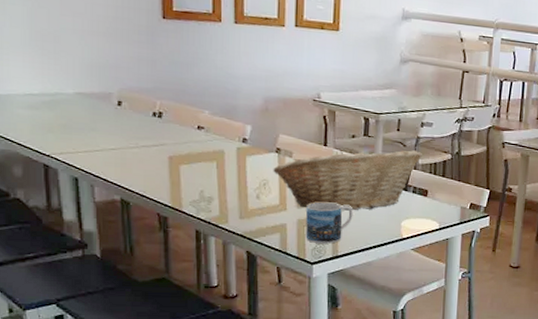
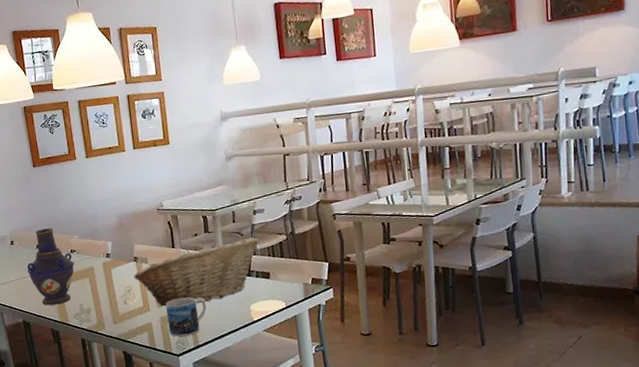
vase: none [135,94,200,187] -> present [27,228,75,306]

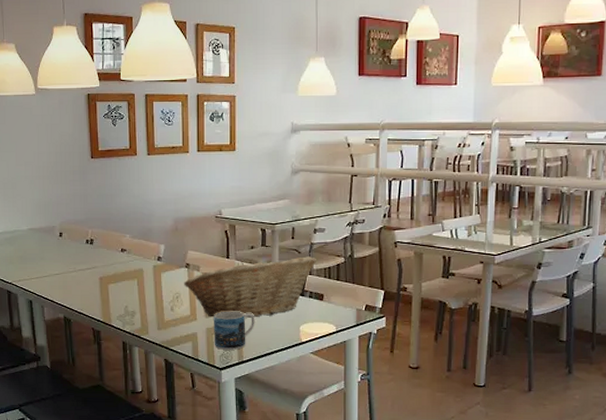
vase: present [27,228,75,306] -> none [73,224,124,304]

